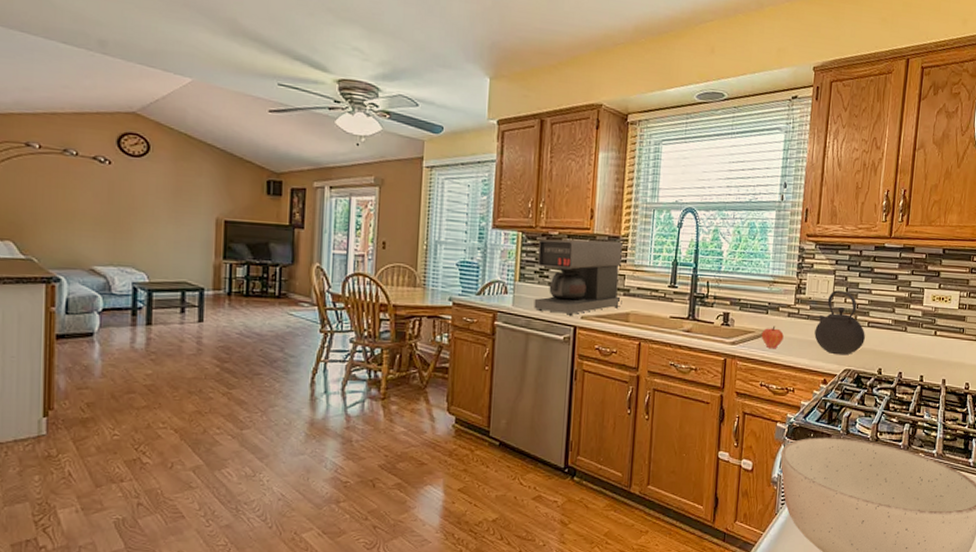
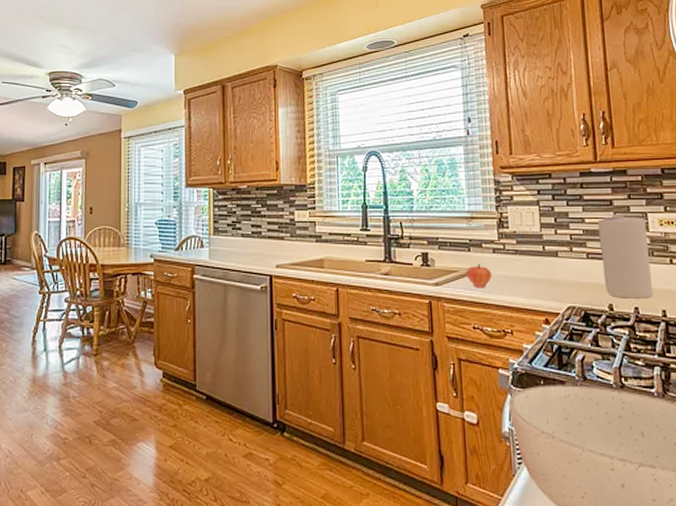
coffee maker: present [534,239,623,317] -> none [228,189,313,266]
kettle: present [814,290,865,355] -> none [526,222,586,291]
paper towel holder: none [878,287,922,365] -> present [597,213,653,299]

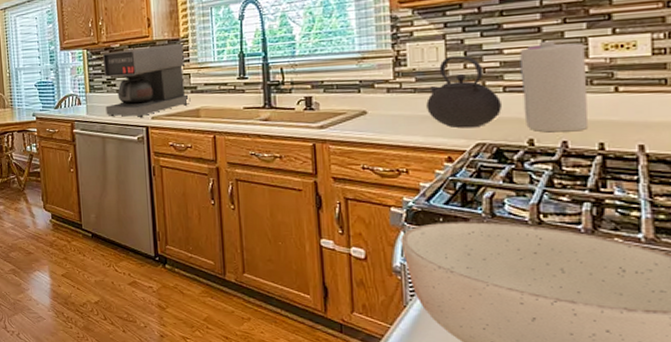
coffee maker: none [228,189,313,266] -> present [102,43,188,118]
fruit: present [466,263,492,288] -> none [355,104,385,129]
kettle: none [526,222,586,291] -> present [426,55,501,128]

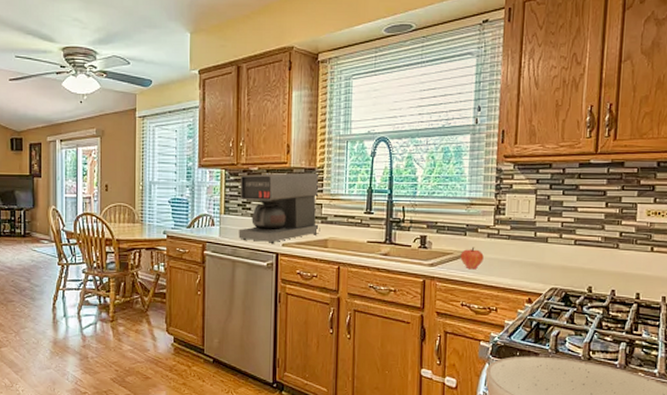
fruit: none [355,104,385,129] -> present [460,247,484,270]
kettle: present [426,55,501,128] -> none [516,210,572,274]
paper towel holder: present [519,40,587,133] -> none [587,203,635,283]

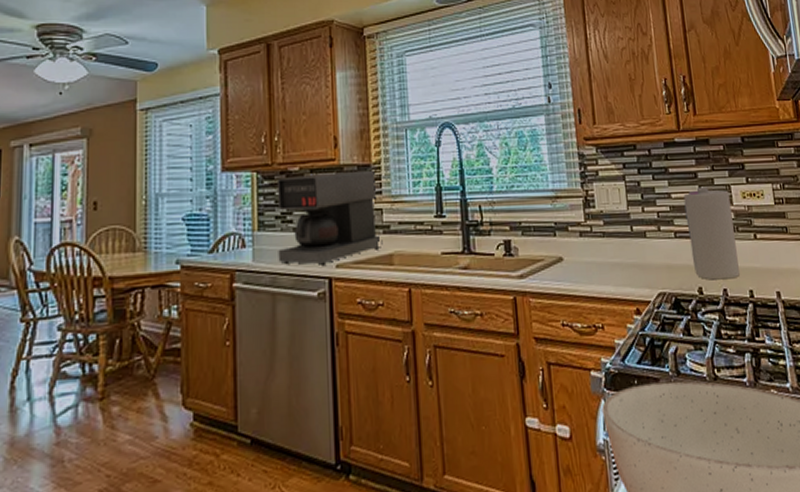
fruit: present [460,247,484,270] -> none [552,249,580,279]
paper towel holder: none [587,203,635,283] -> present [683,186,740,280]

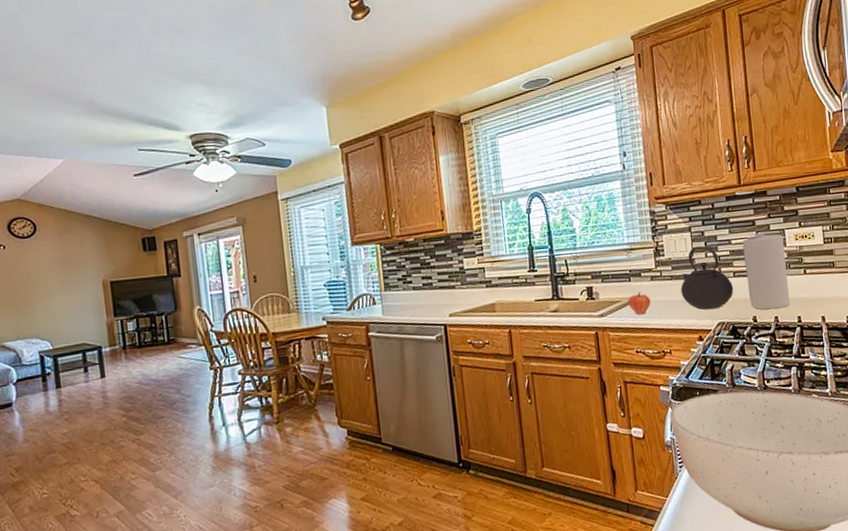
coffee maker: present [276,170,380,267] -> none [396,236,484,316]
fruit: none [552,249,580,279] -> present [628,291,651,315]
kettle: none [614,198,675,277] -> present [681,246,734,310]

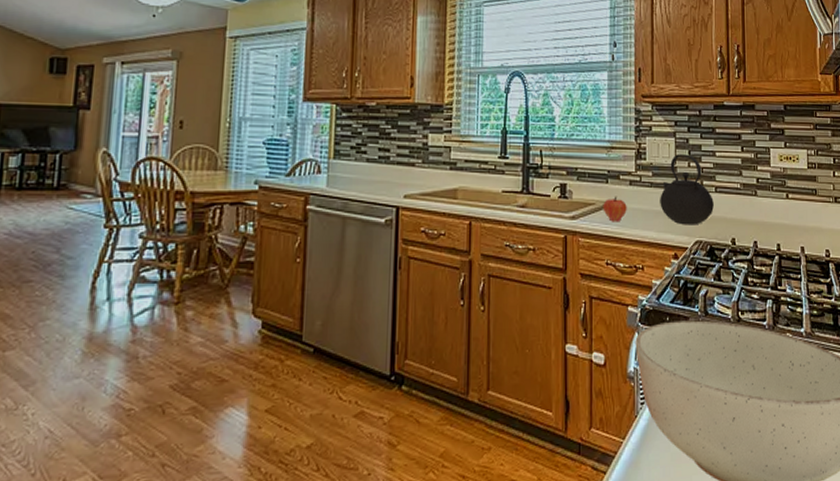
paper towel holder: present [742,232,790,310] -> none [727,147,770,233]

